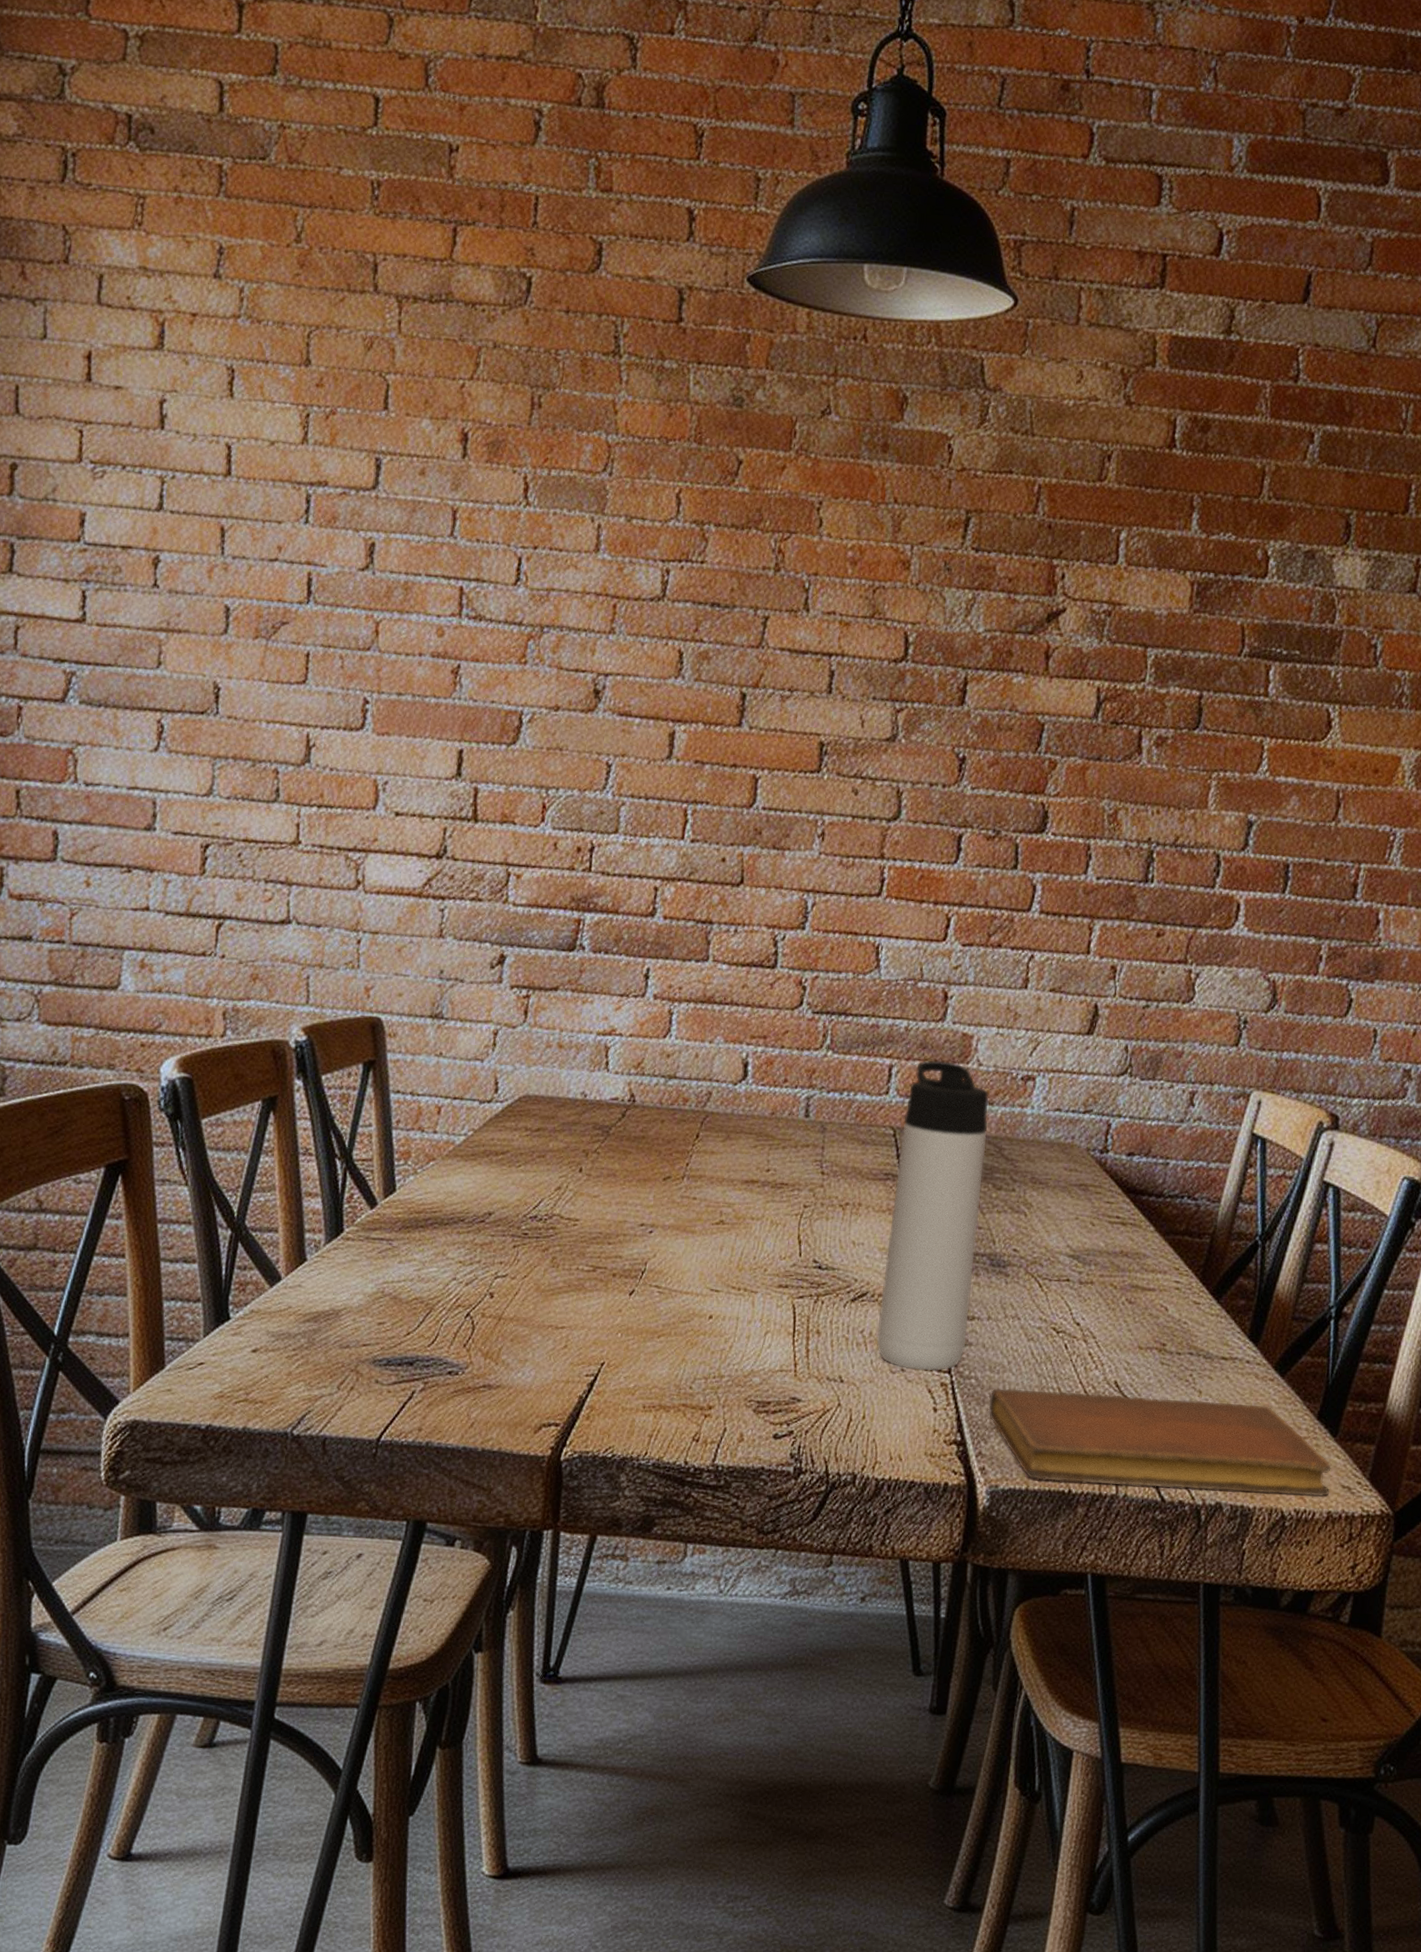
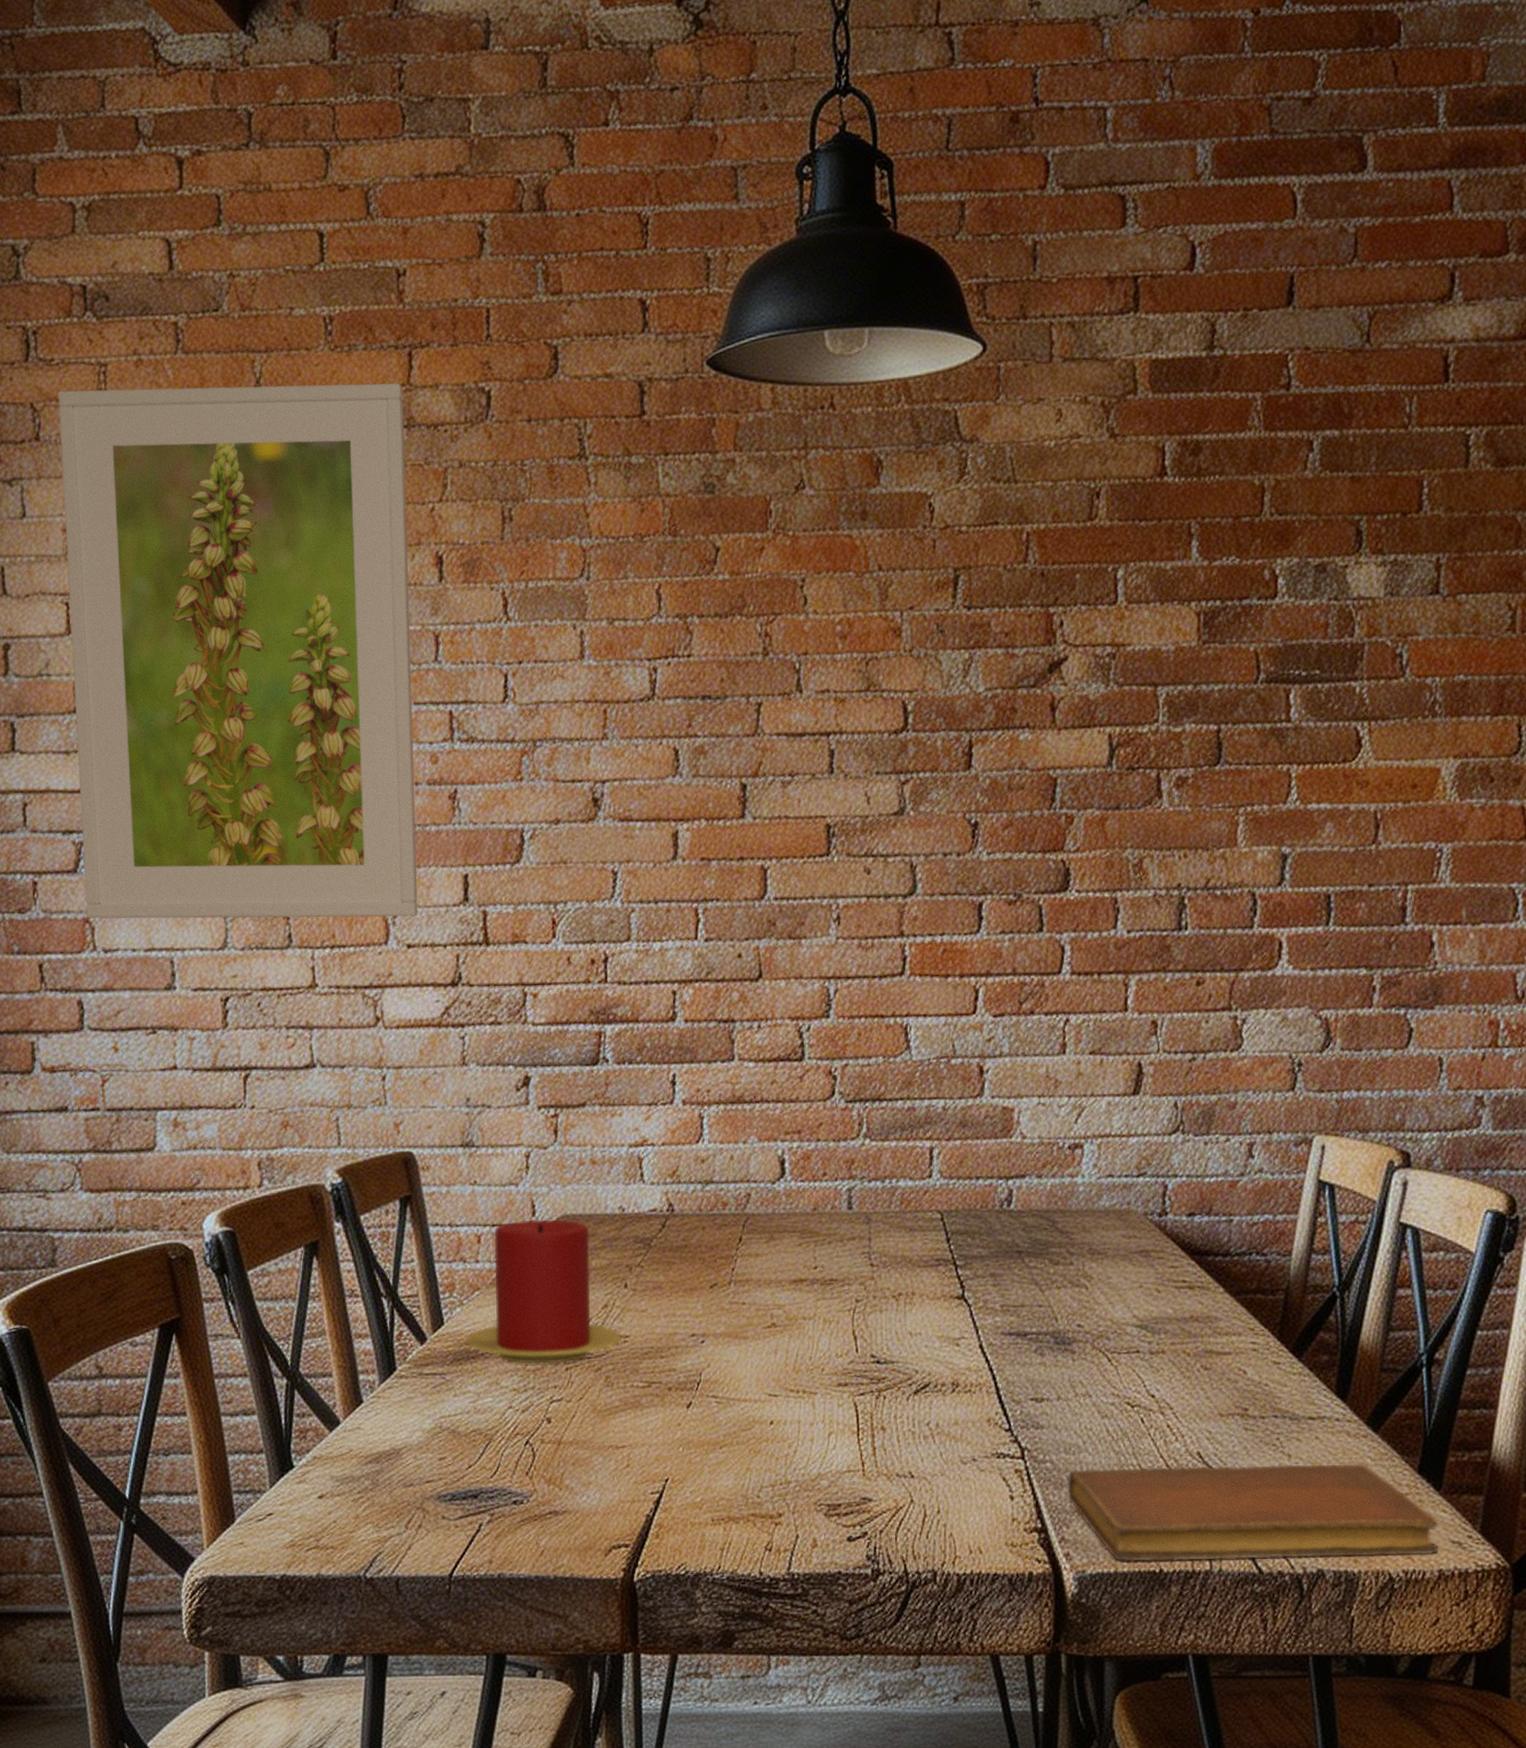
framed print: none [70,217,445,786] -> present [58,383,418,919]
candle: none [416,1096,572,1240] -> present [465,1219,622,1364]
thermos bottle: present [876,1060,990,1371] -> none [944,1138,1039,1459]

